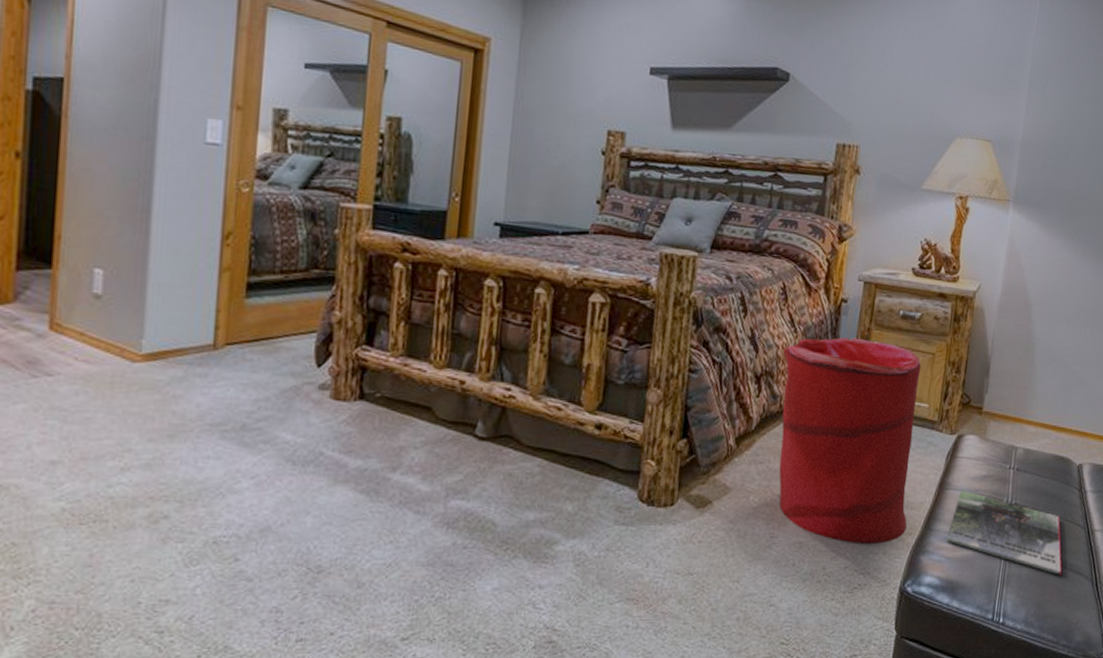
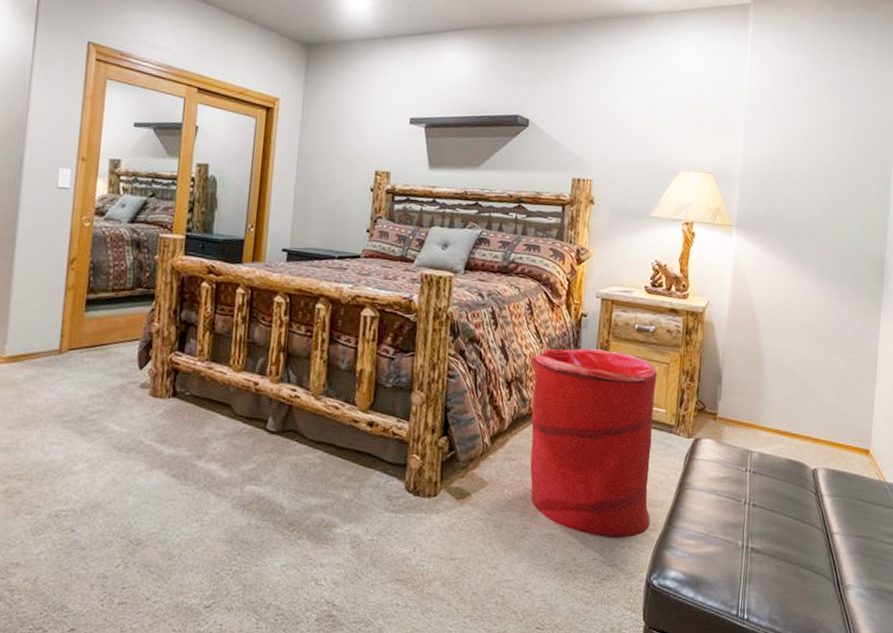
magazine: present [946,490,1063,575] -> none [689,490,804,575]

